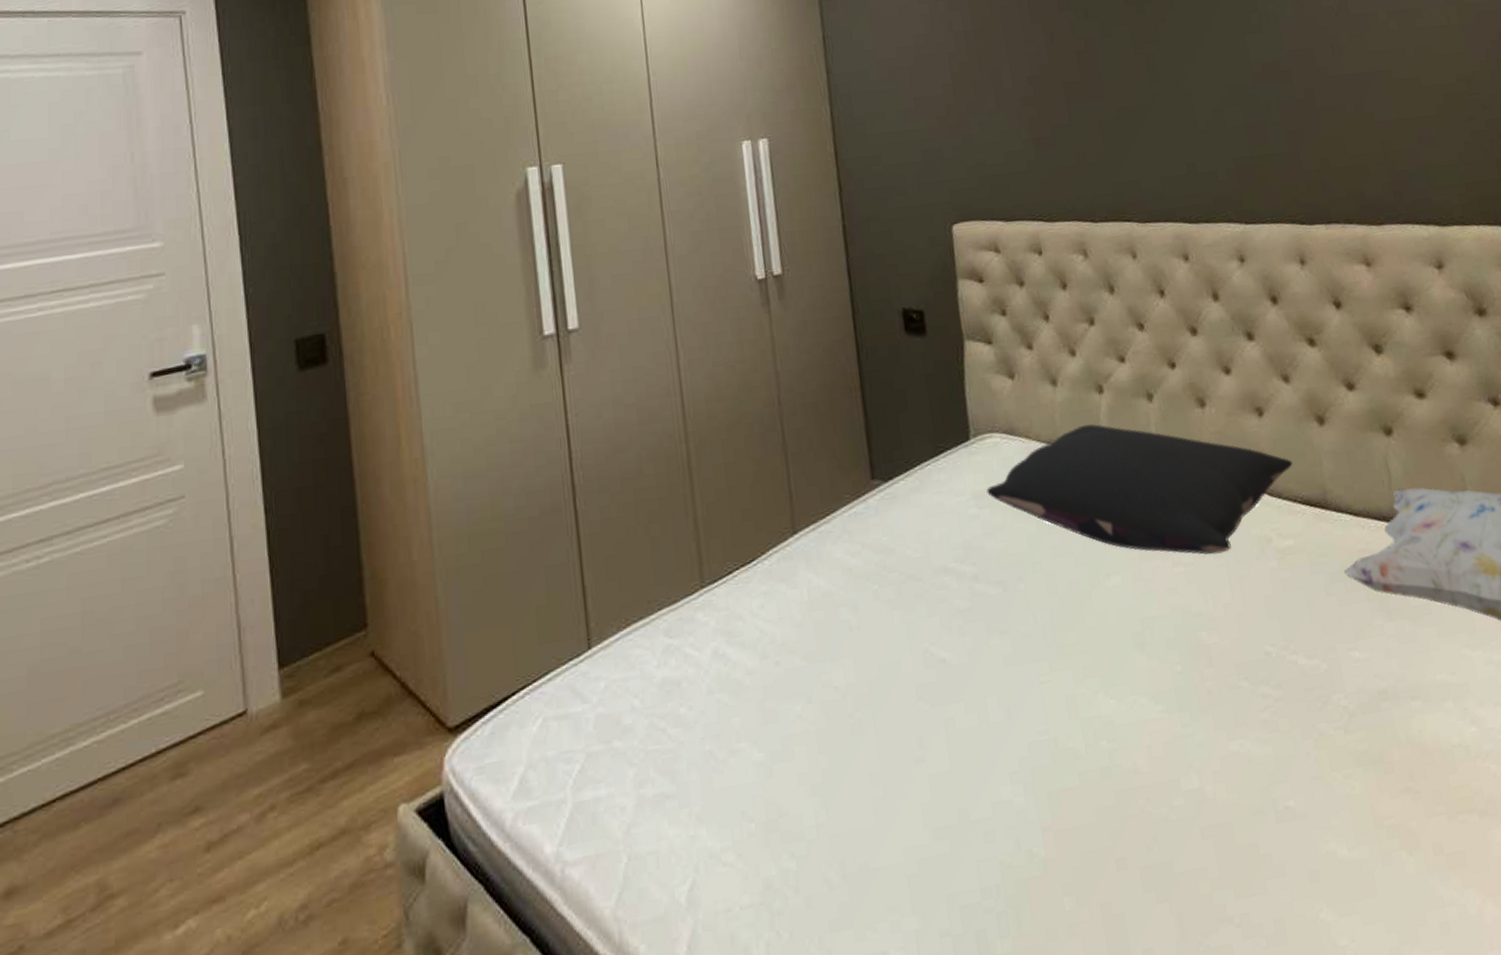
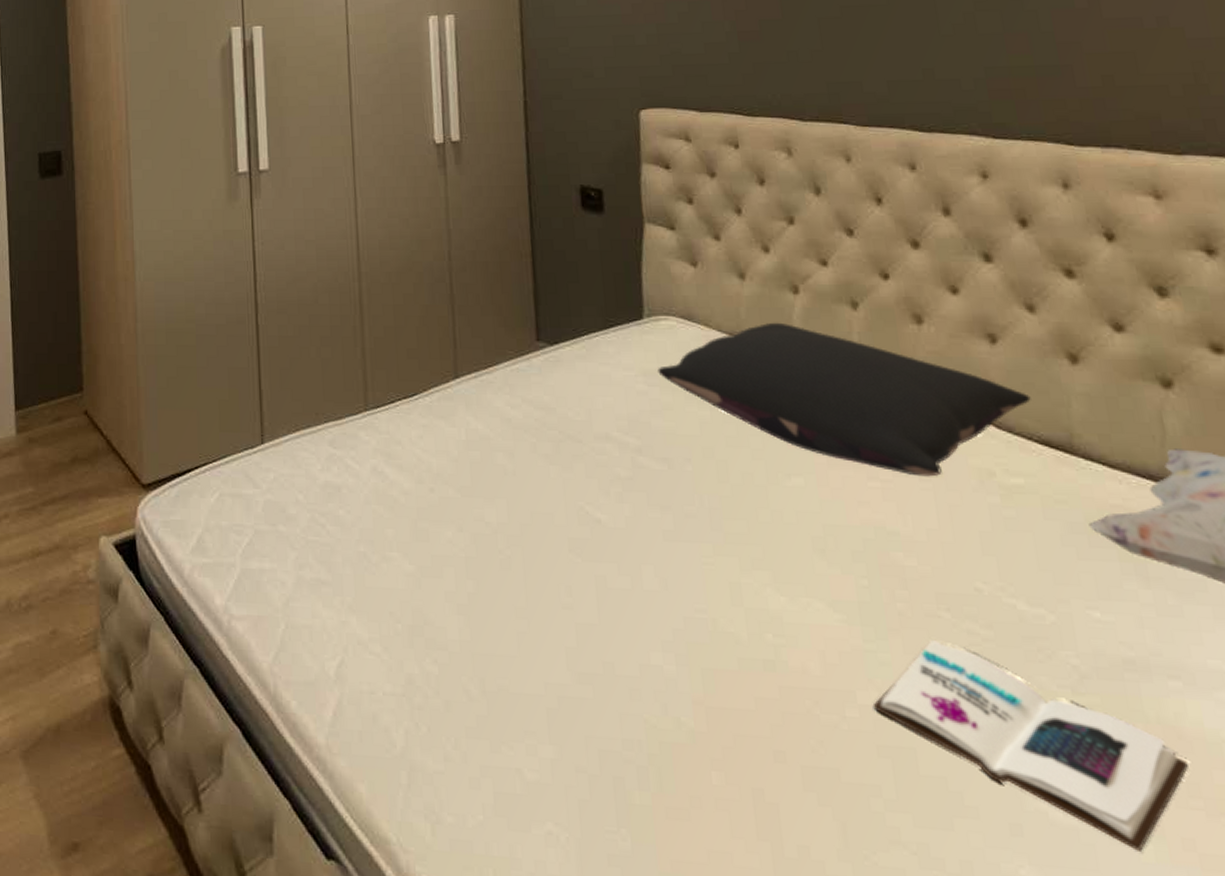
book: none [1194,710,1432,867] -> present [872,639,1189,851]

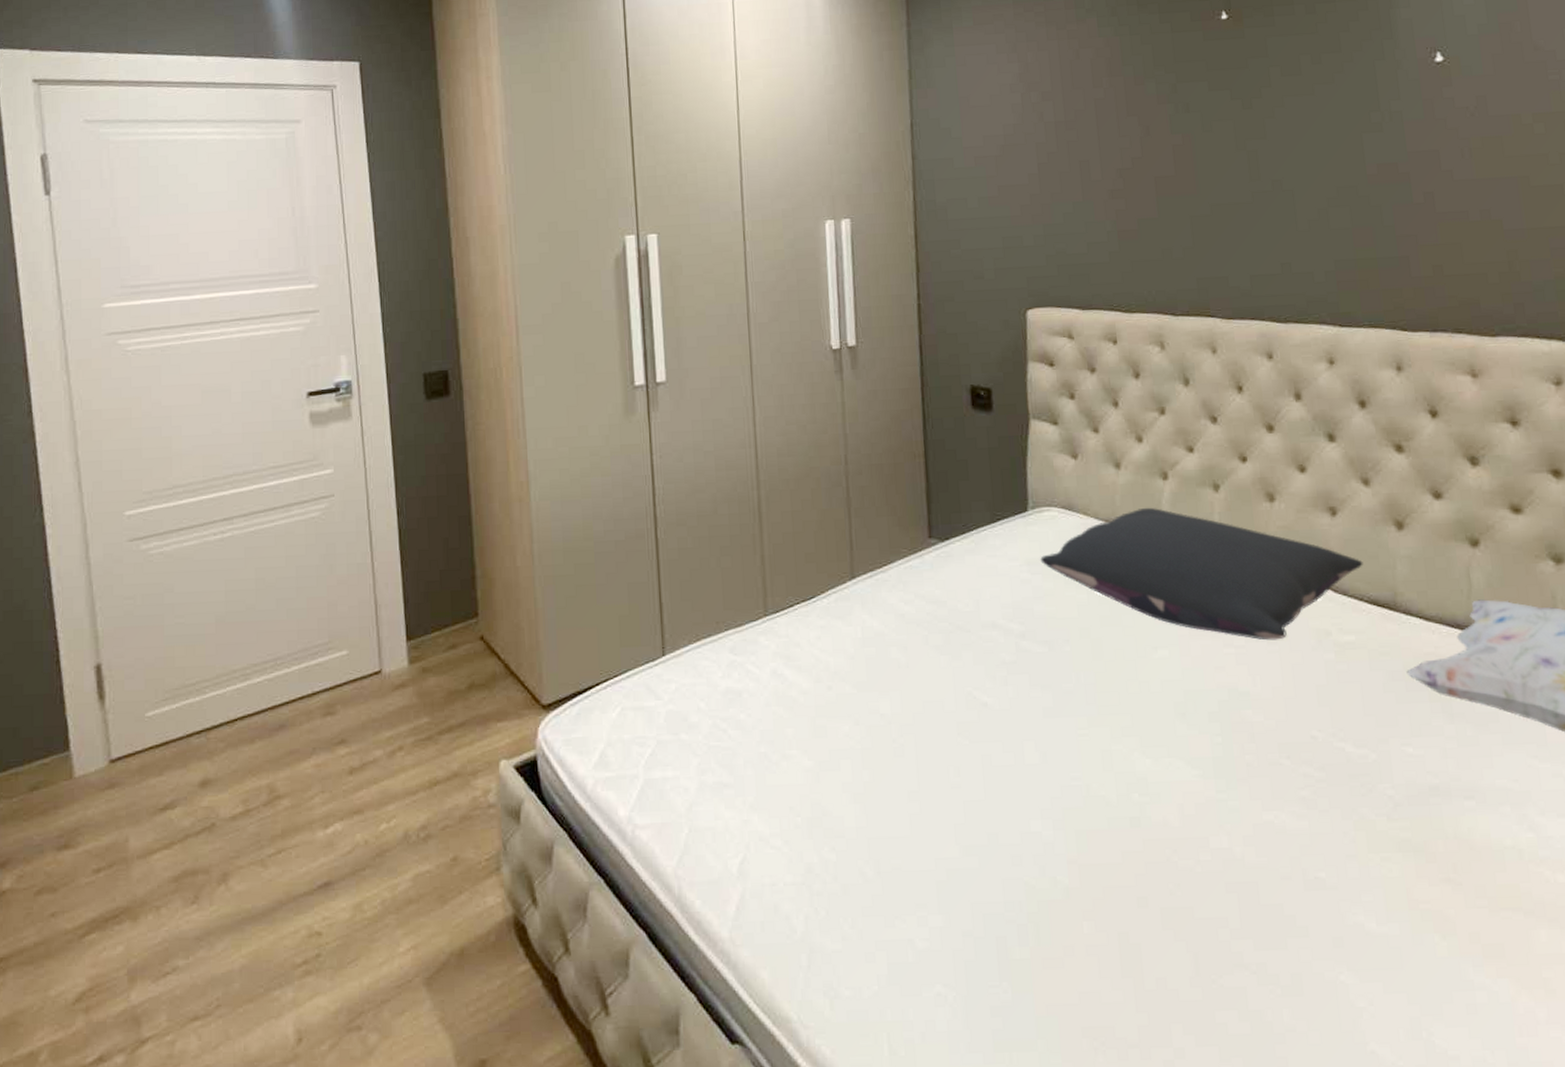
book: present [872,639,1189,851] -> none [1222,784,1477,948]

